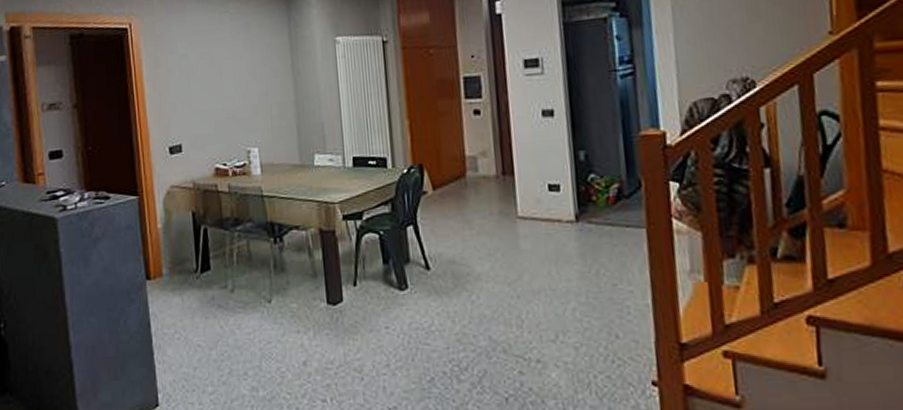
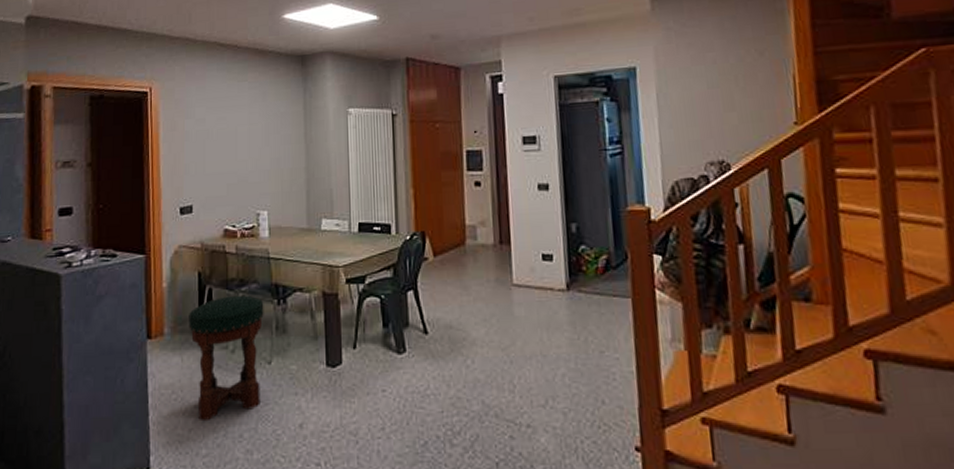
stool: none [186,234,263,359] -> present [189,295,264,420]

